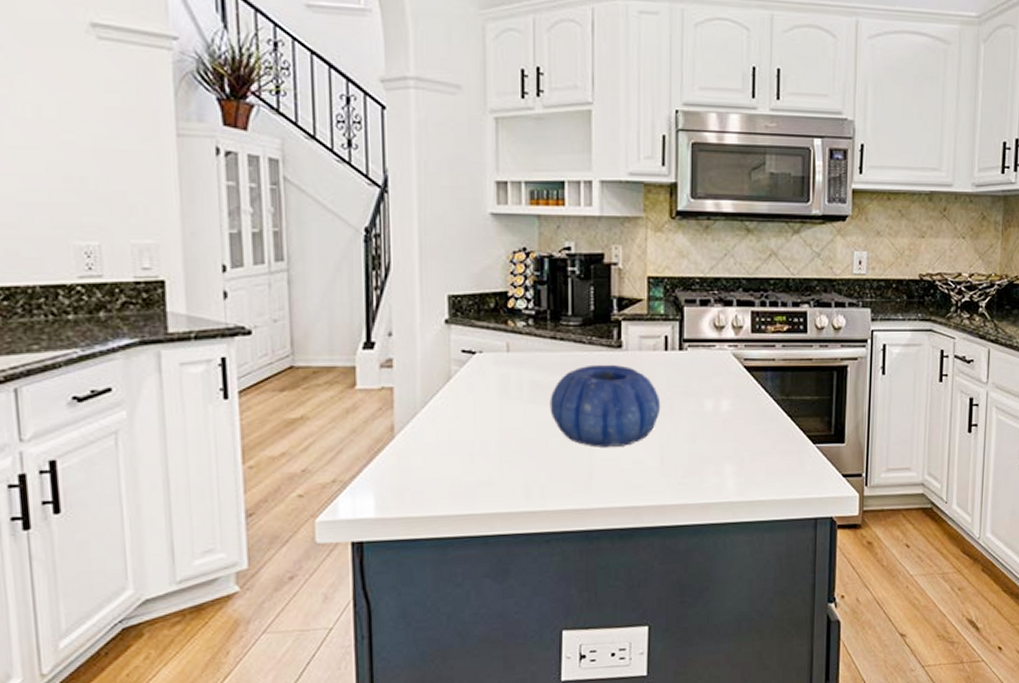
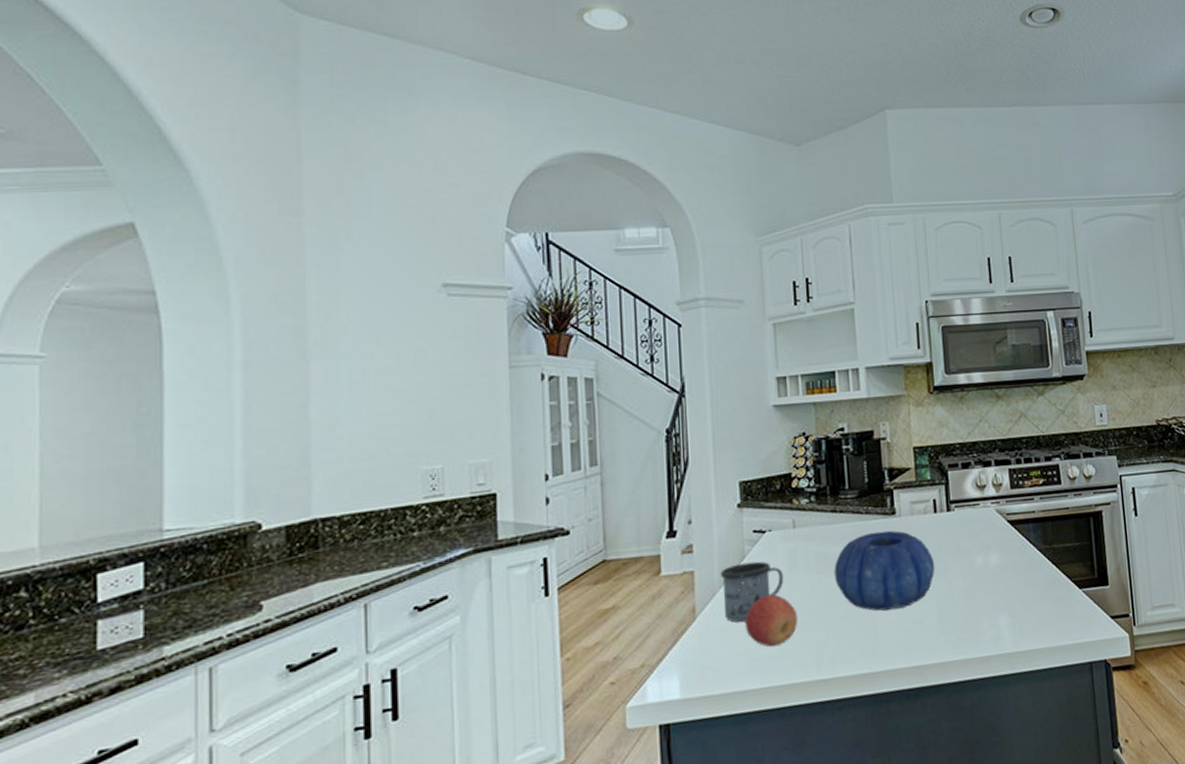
mug: none [423,383,494,446] -> present [720,561,784,623]
apple: none [449,420,507,474] -> present [745,594,798,647]

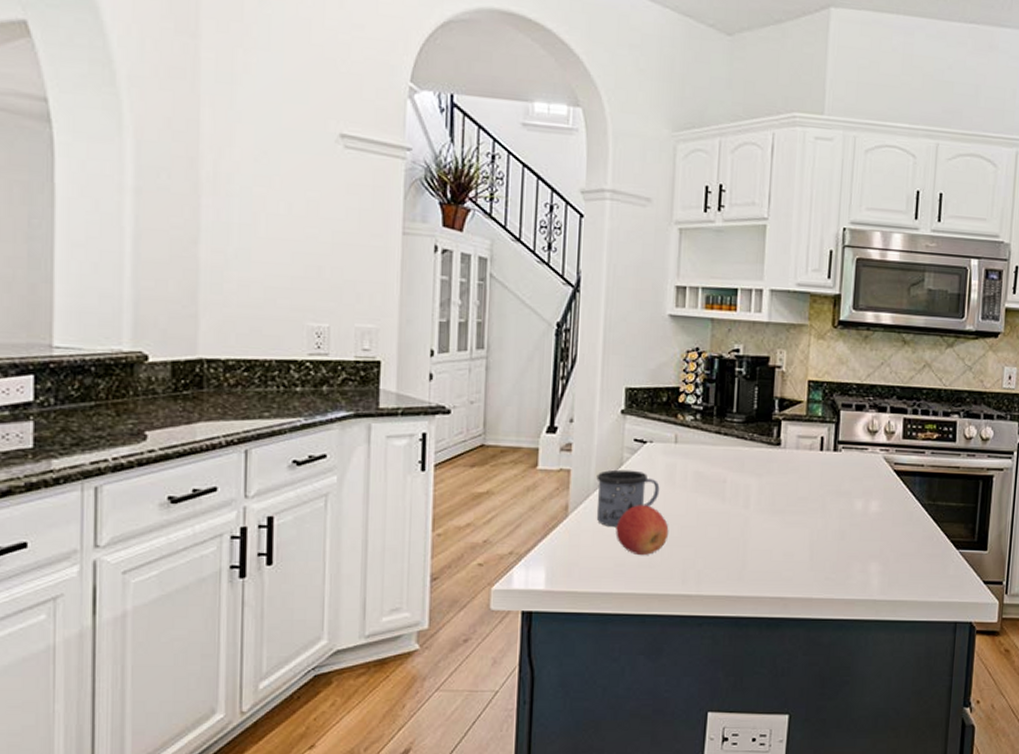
decorative bowl: present [834,530,935,611] -> none [710,460,814,539]

